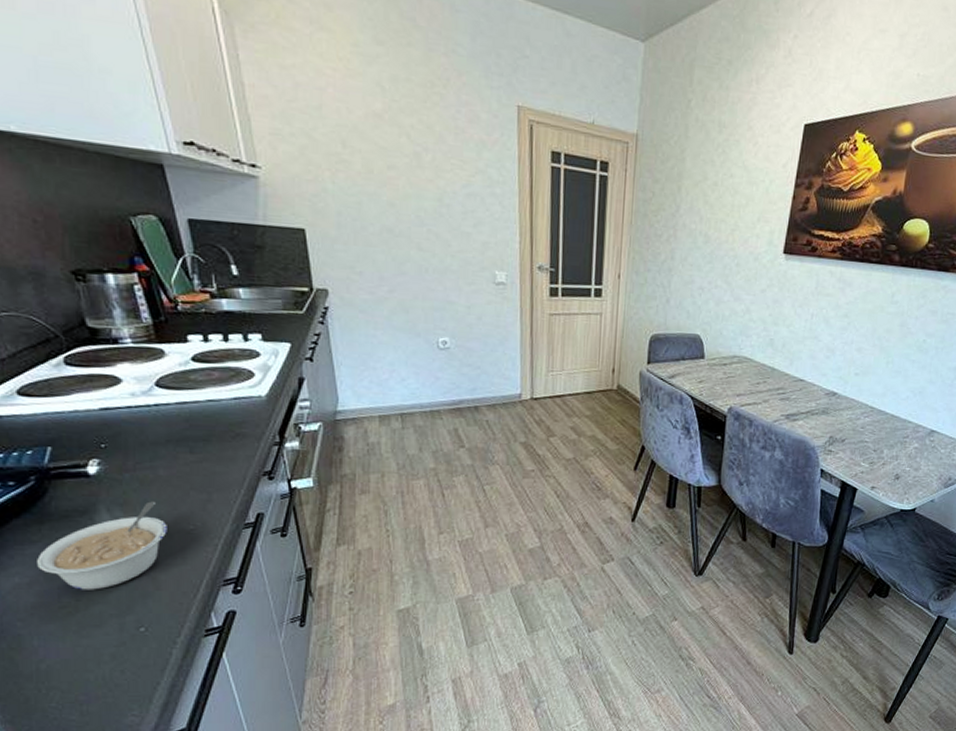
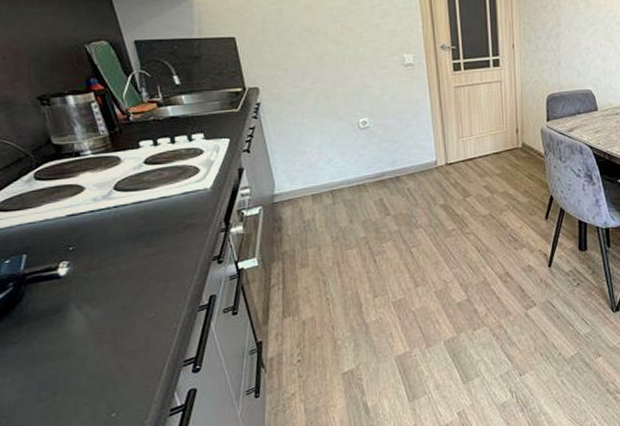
legume: present [37,501,167,590] -> none [17,294,131,384]

